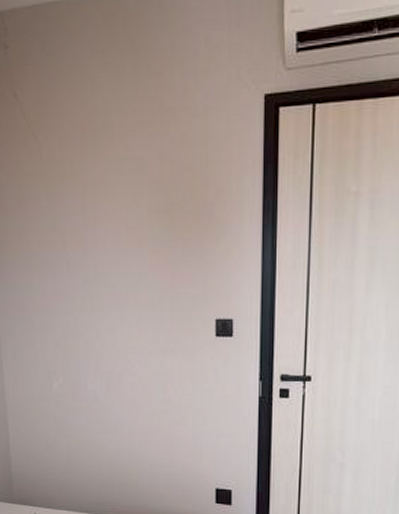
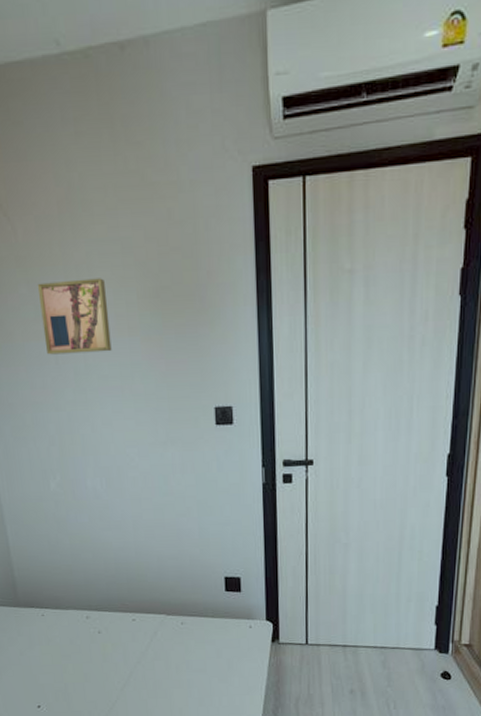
wall art: none [56,193,121,263] -> present [37,278,112,355]

